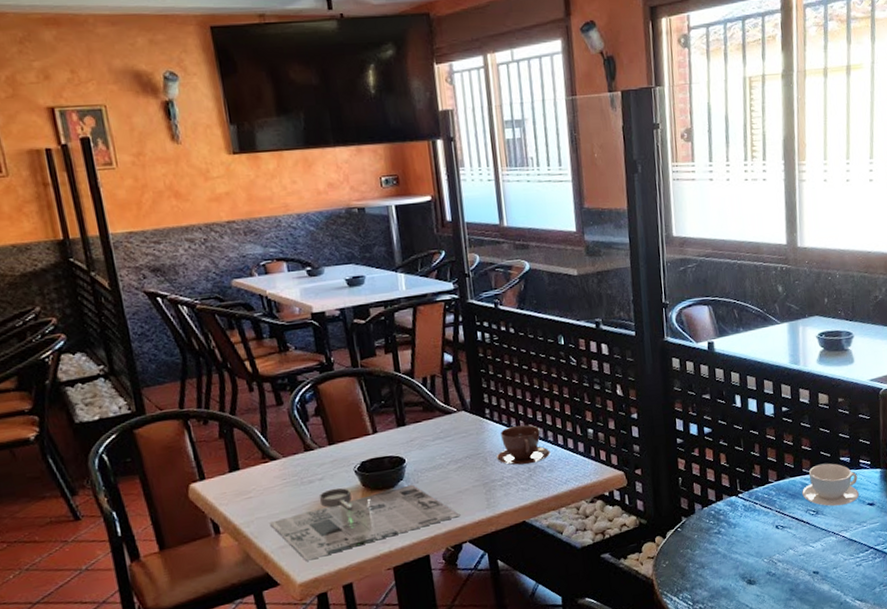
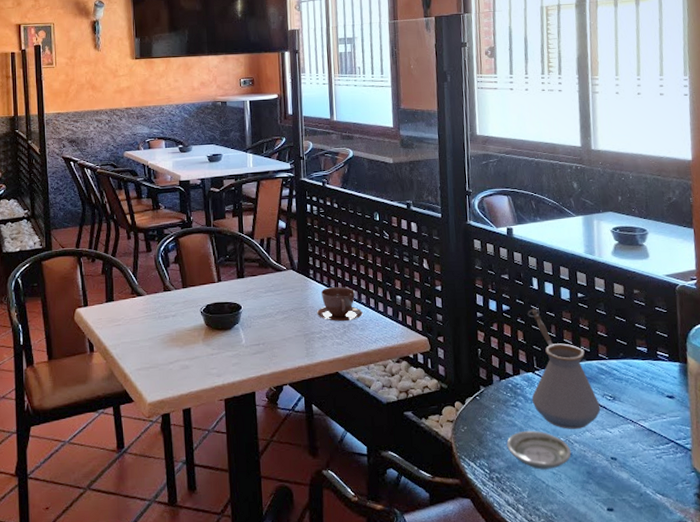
newspaper: present [270,484,461,561] -> none [131,324,284,384]
saucer: none [709,555,775,594] -> present [506,430,572,470]
coffee pot: none [730,428,804,550] -> present [527,308,601,429]
teacup: present [802,463,859,506] -> none [598,351,657,394]

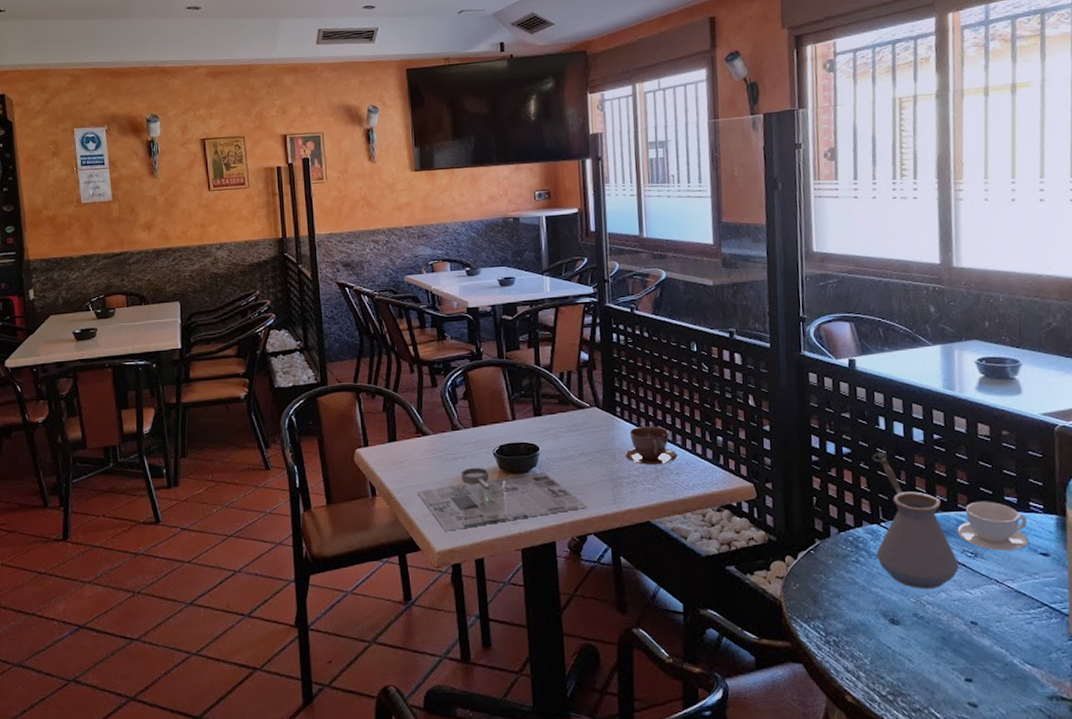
newspaper: none [131,324,284,384] -> present [417,467,587,532]
saucer: present [506,430,572,470] -> none [845,589,923,634]
teacup: none [598,351,657,394] -> present [957,501,1029,551]

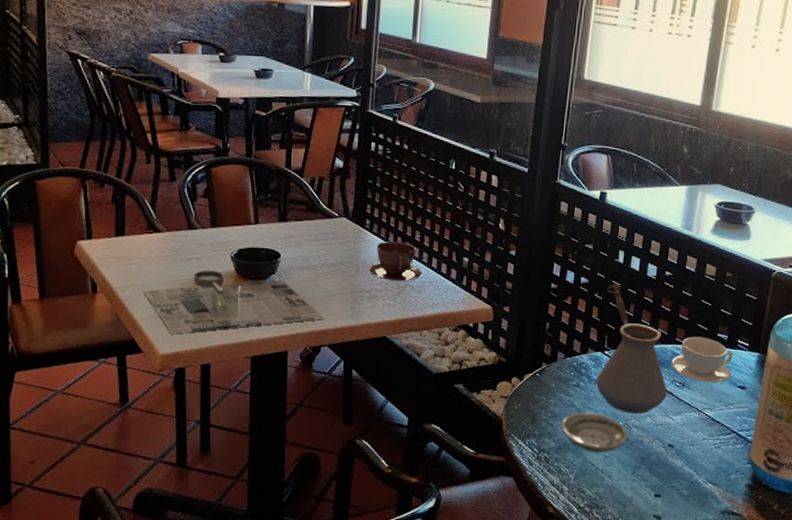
saucer: none [845,589,923,634] -> present [560,412,628,453]

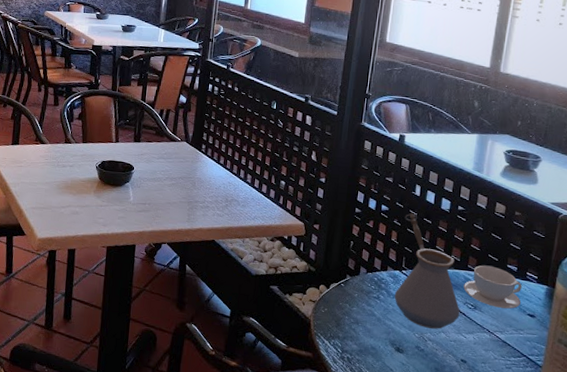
newspaper: present [144,270,324,335] -> none [29,175,166,224]
teacup: present [368,241,422,282] -> none [202,163,247,197]
saucer: present [560,412,628,453] -> none [361,321,424,360]

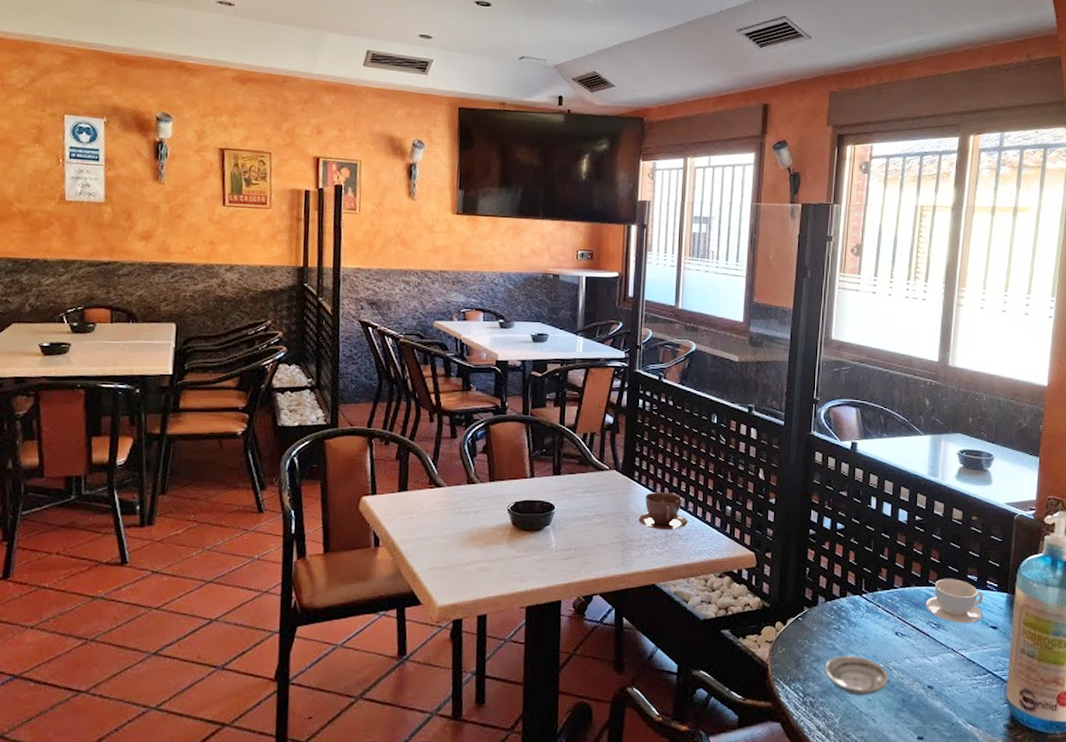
teacup: none [202,163,247,197] -> present [637,492,688,530]
saucer: none [361,321,424,360] -> present [823,655,889,696]
coffee pot: present [394,213,460,329] -> none [855,529,924,656]

